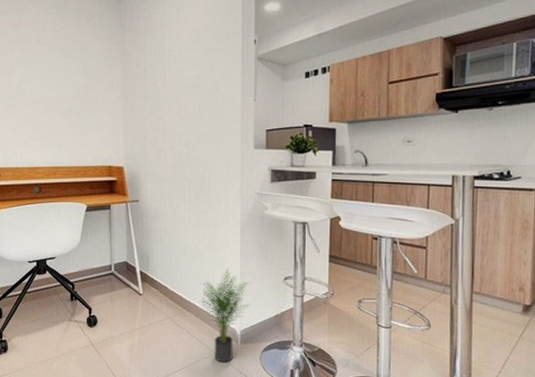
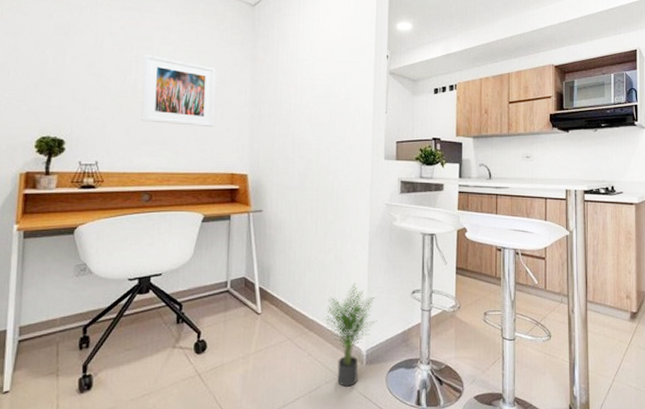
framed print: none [25,56,91,123] -> present [141,54,217,128]

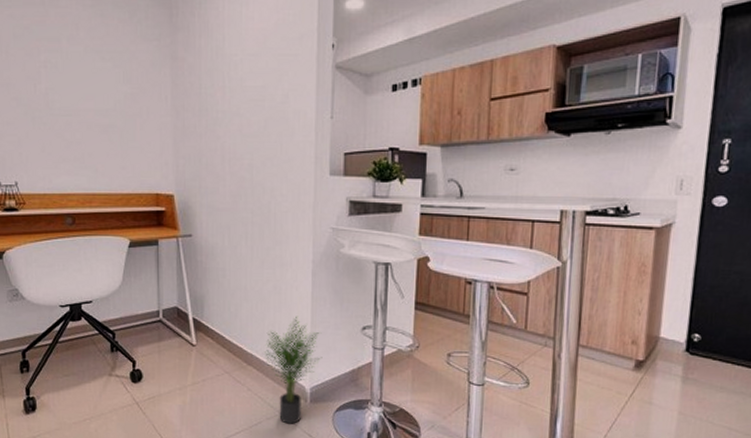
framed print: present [141,54,217,128] -> none [53,58,134,142]

